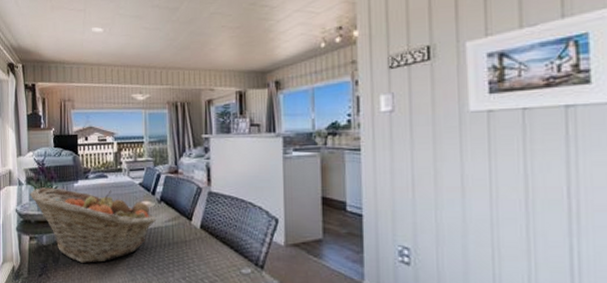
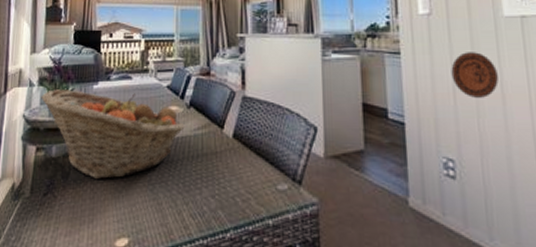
decorative plate: none [411,147,459,191] -> present [451,52,499,98]

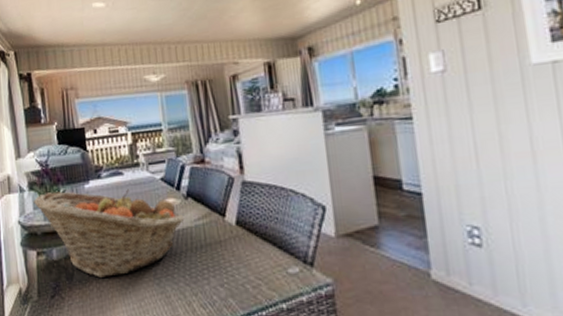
decorative plate: present [451,52,499,98] -> none [471,108,528,159]

